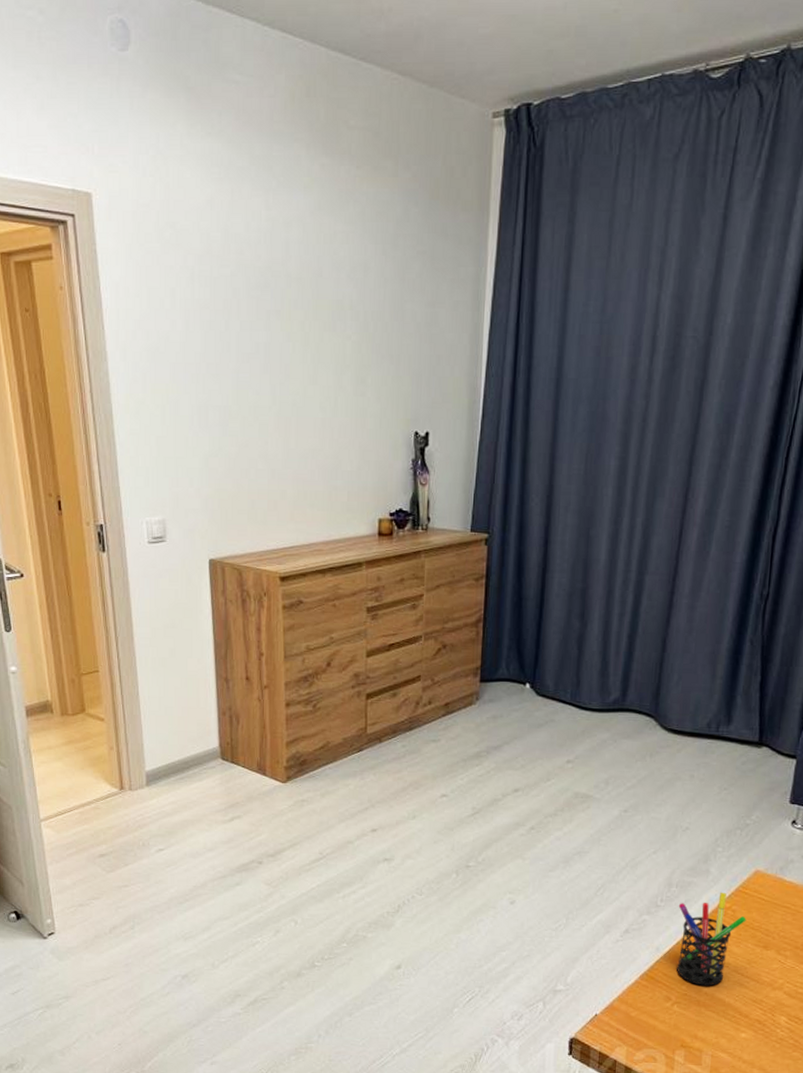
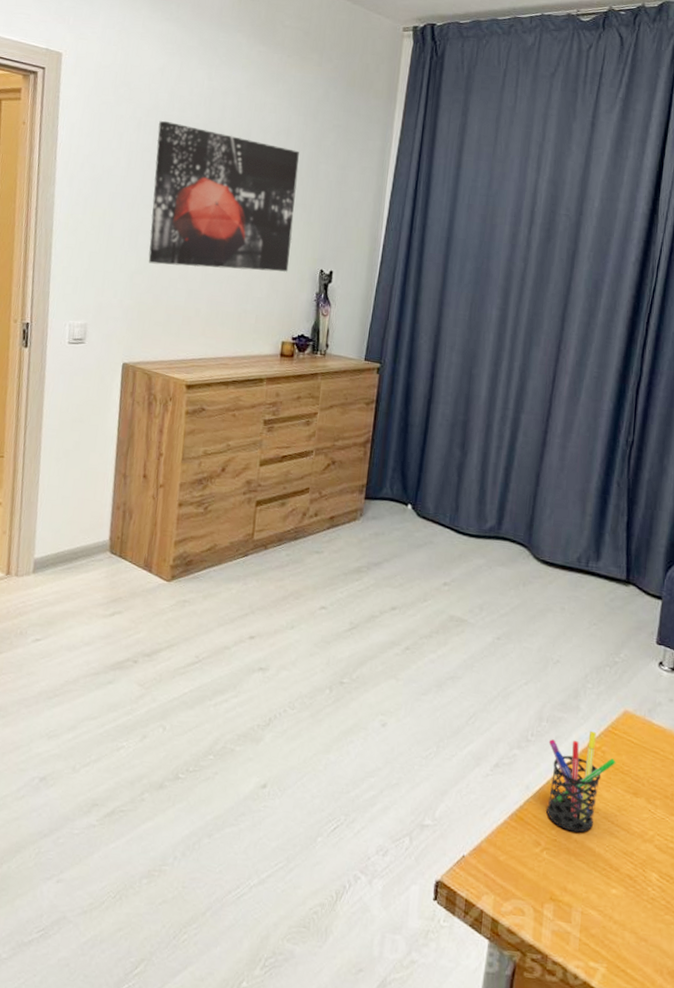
wall art: none [215,267,381,444] -> present [148,120,299,273]

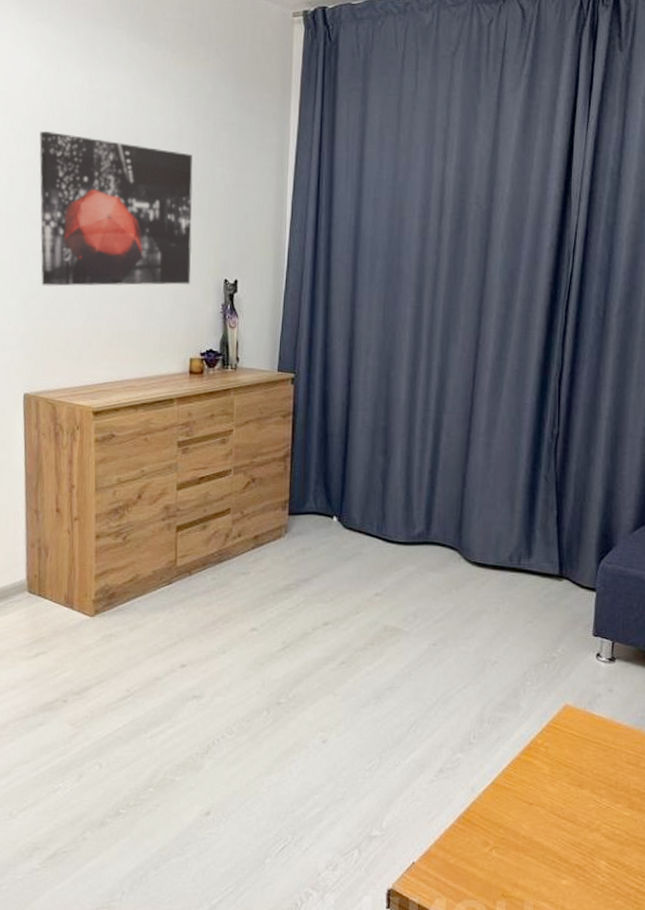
pen holder: present [546,730,616,833] -> none [491,727,559,829]

